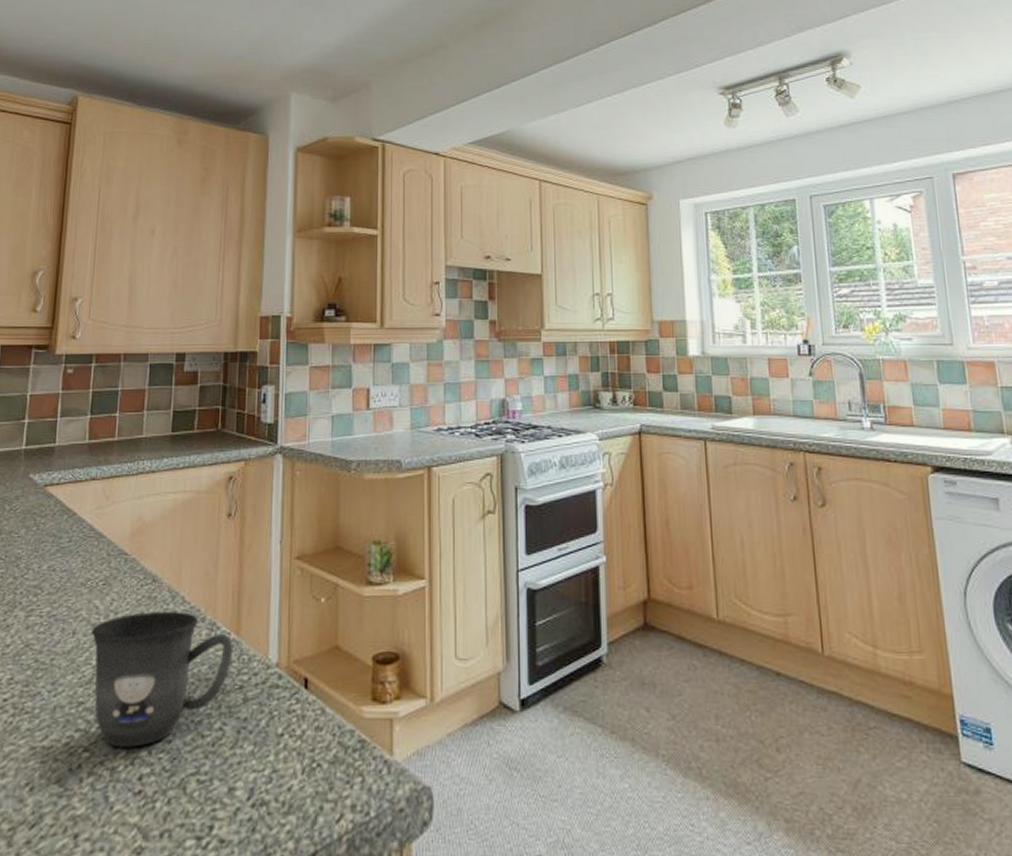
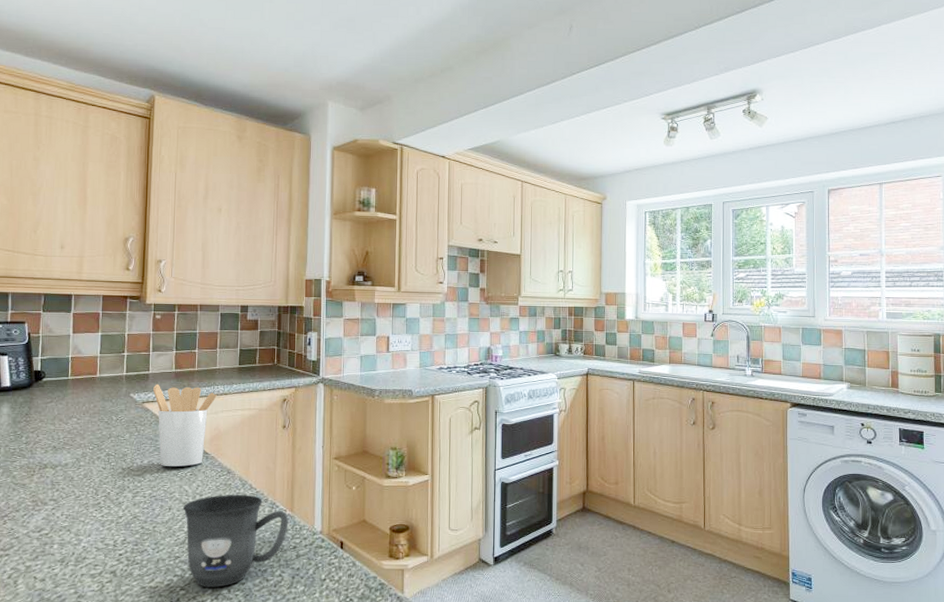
utensil holder: none [59,460,142,573] -> present [153,384,217,467]

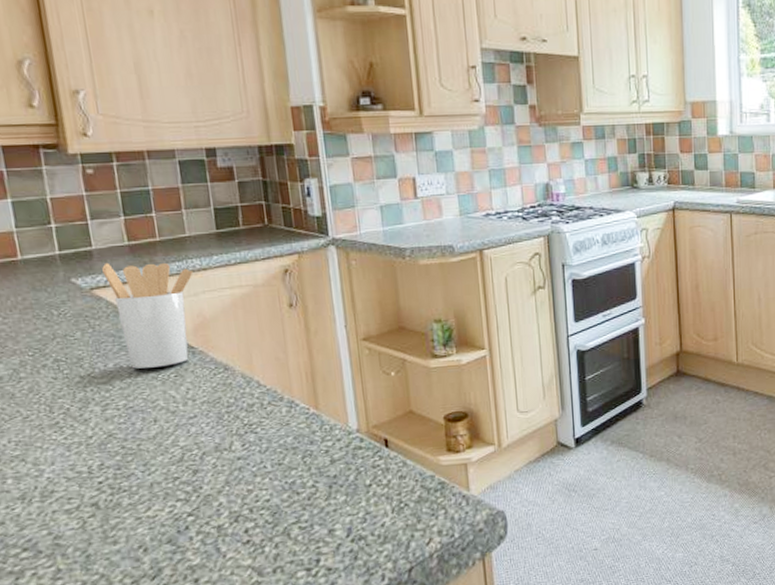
mug: present [183,495,289,587] -> none [172,394,315,510]

